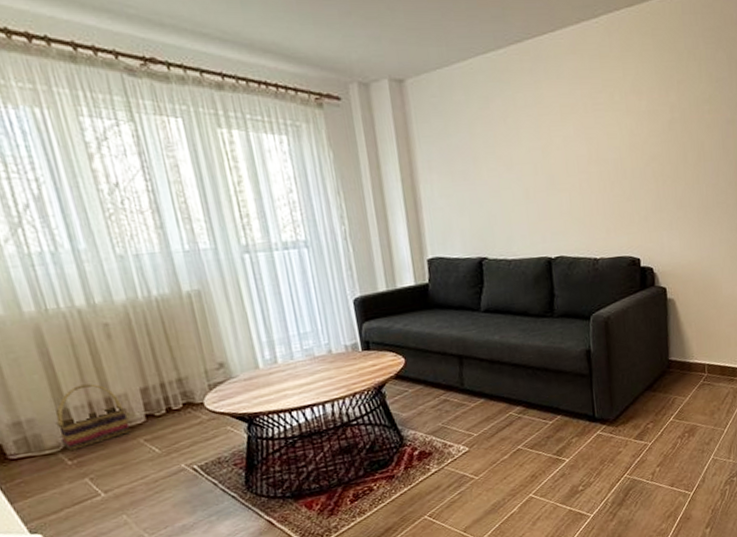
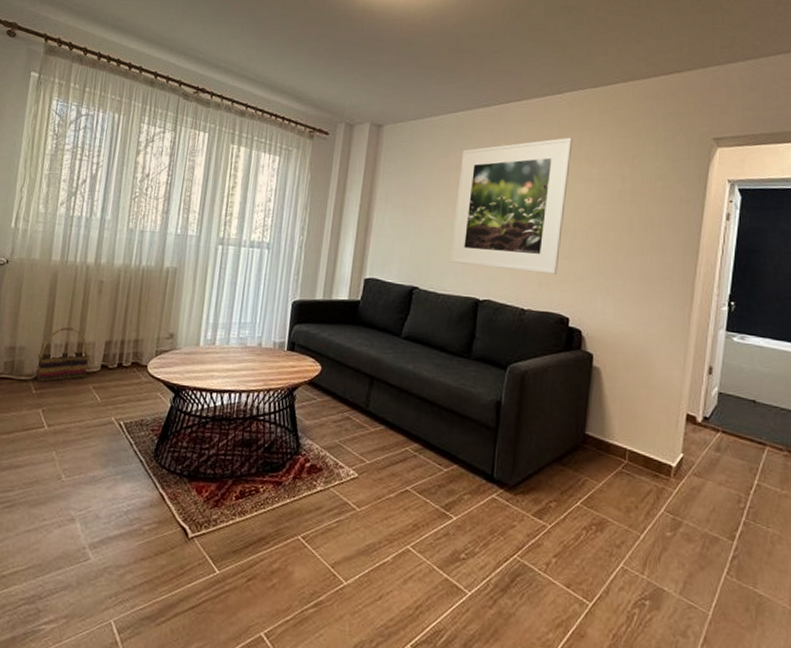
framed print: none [502,68,623,226] -> present [449,137,573,274]

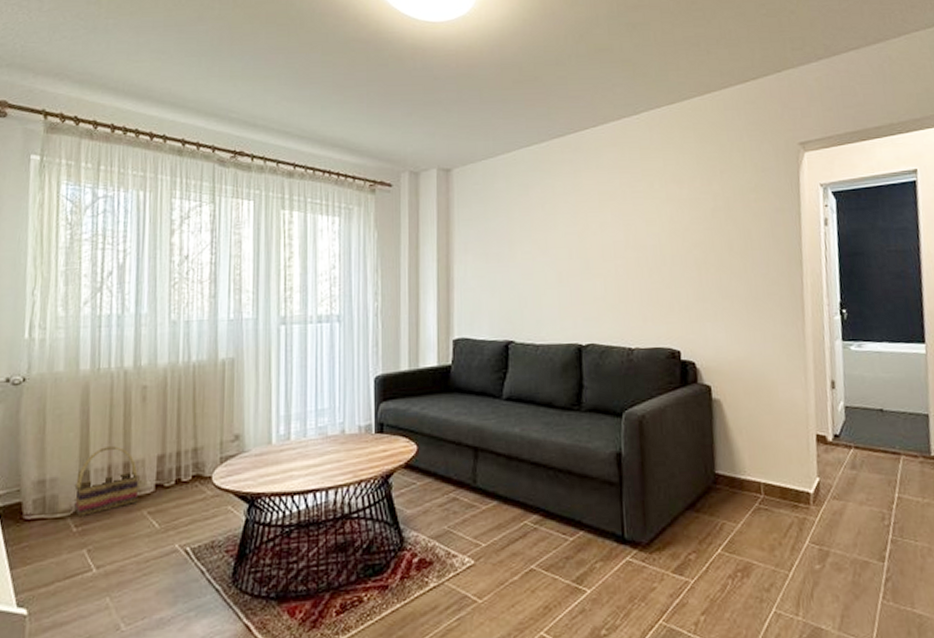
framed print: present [449,137,573,274] -> none [542,159,661,309]

